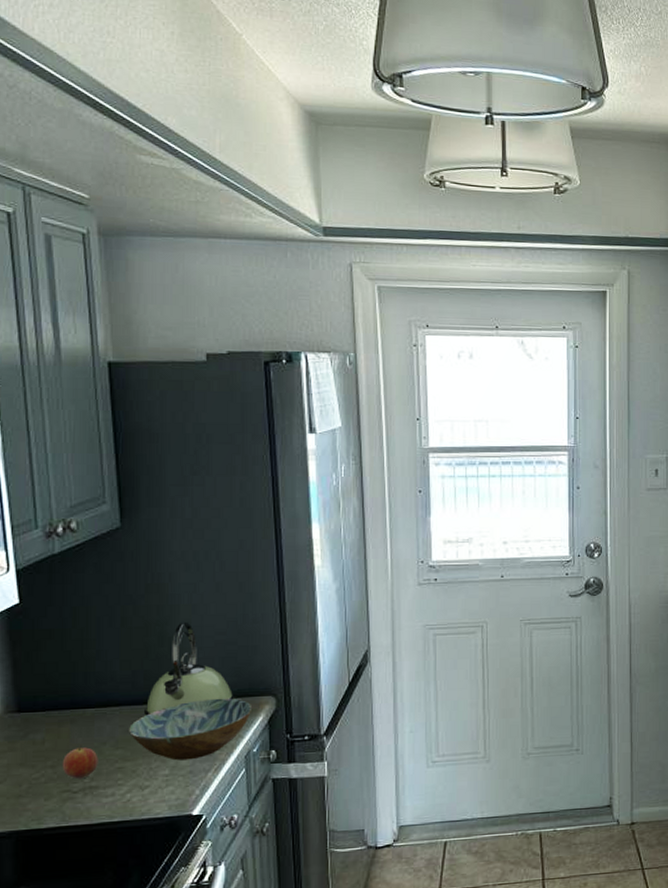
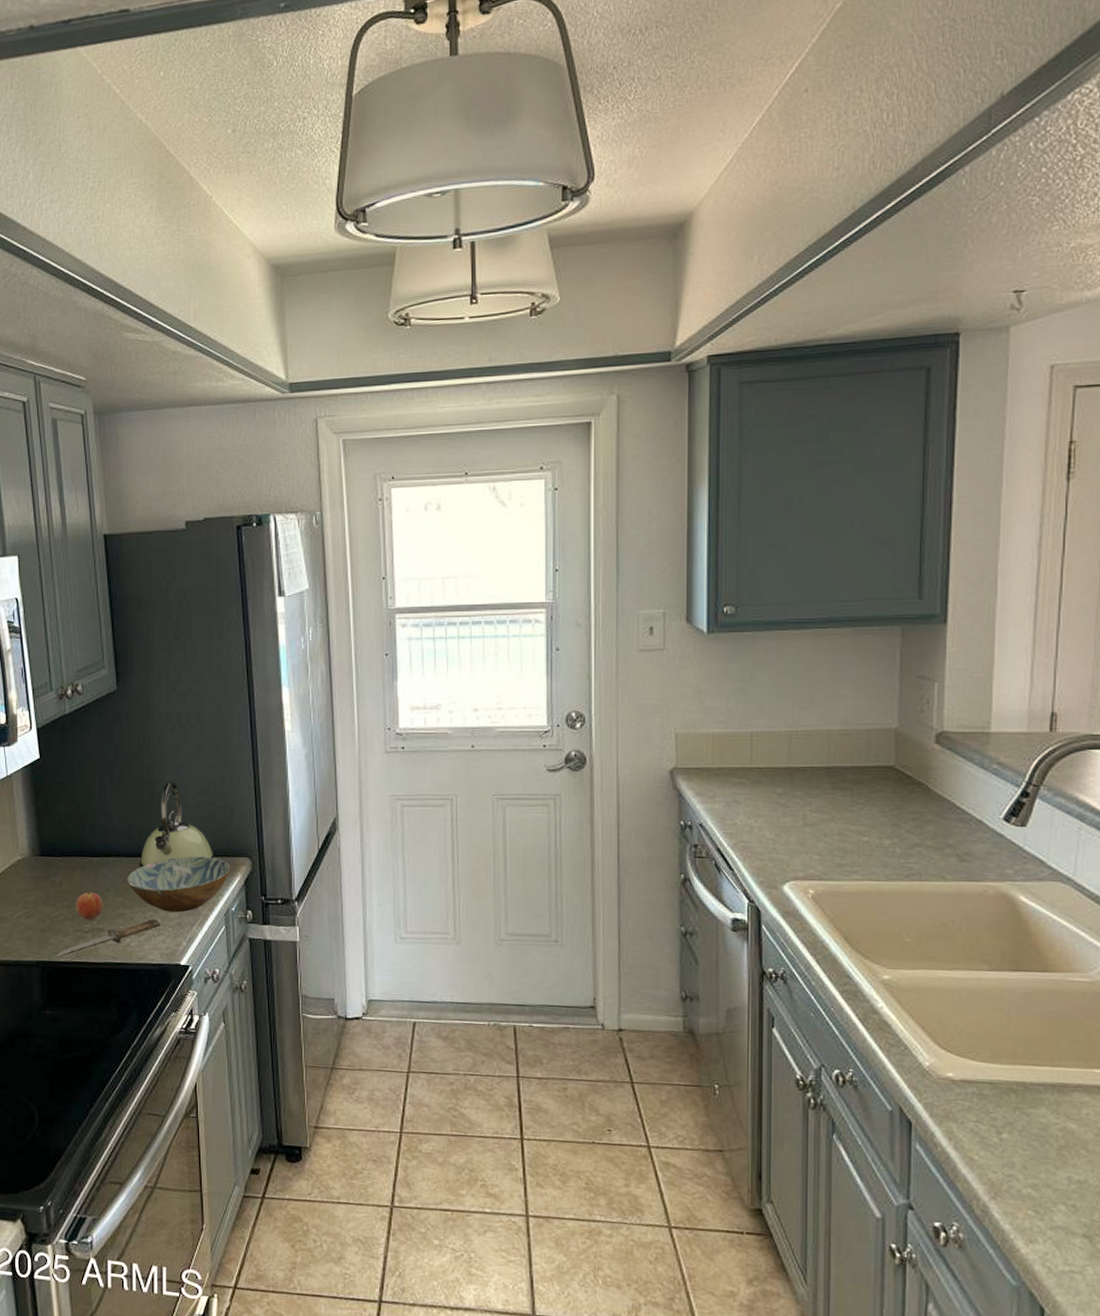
knife: none [36,769,169,825] -> present [57,919,160,958]

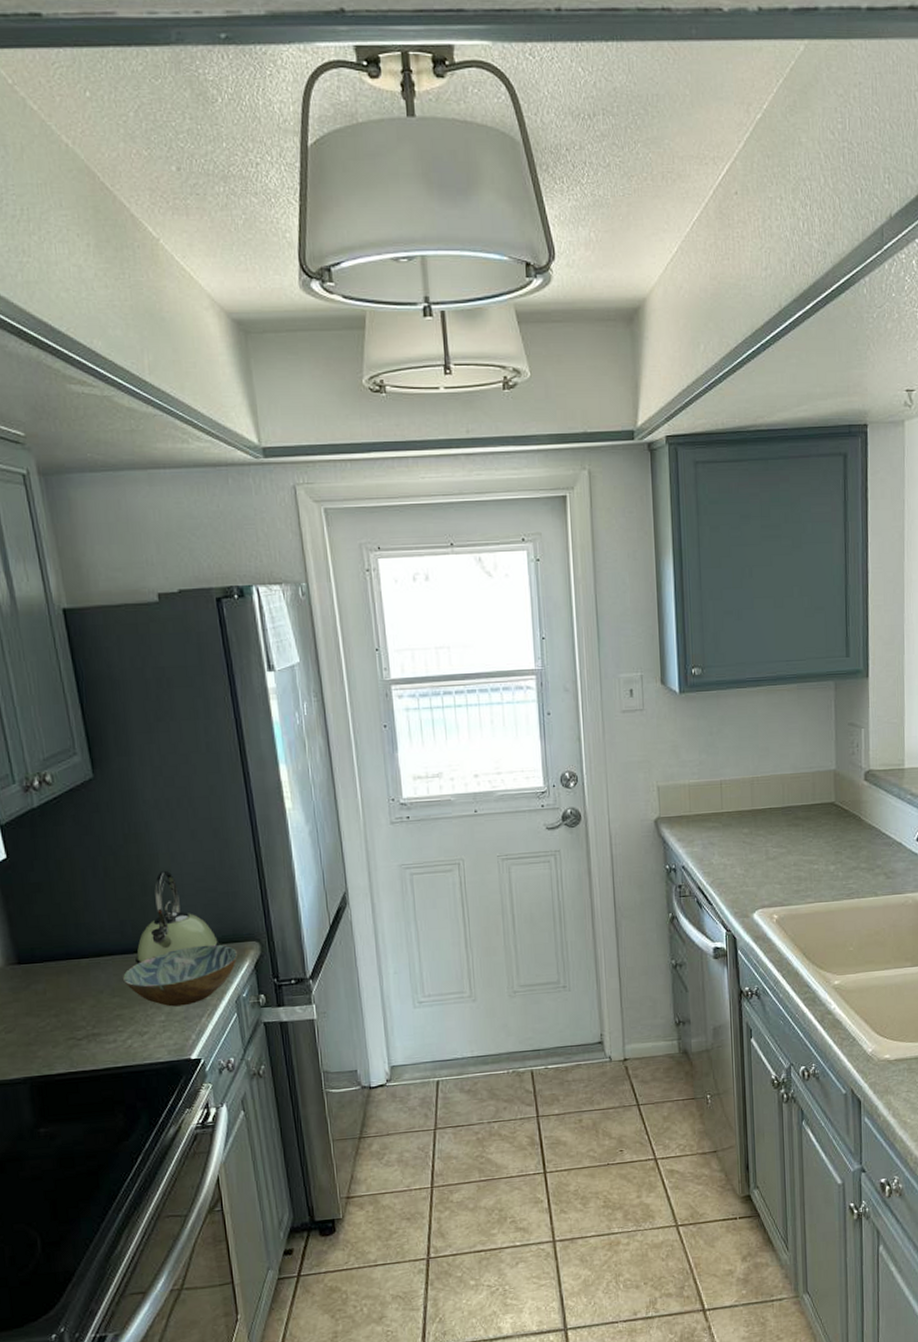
knife: present [57,919,160,958] -> none [47,1016,165,1071]
fruit: present [75,890,103,921] -> none [64,994,98,1027]

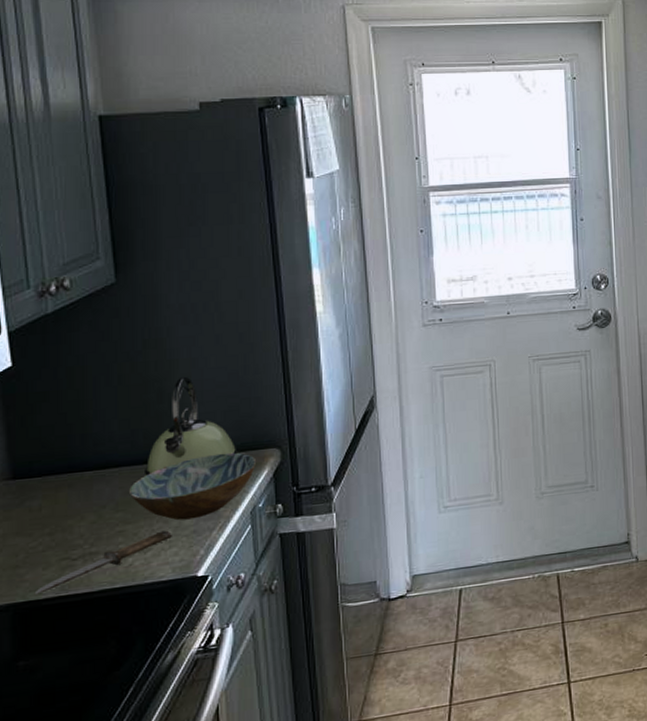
knife: none [47,1016,165,1071] -> present [34,530,172,596]

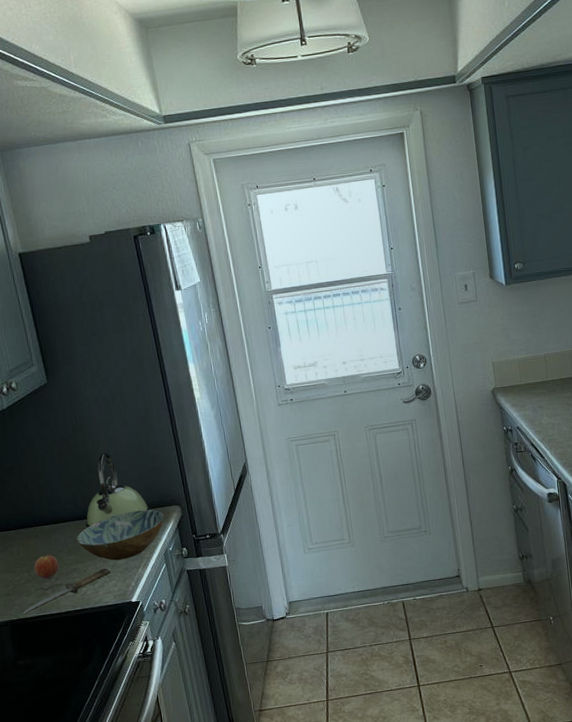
fruit: none [60,509,98,546] -> present [33,553,59,580]

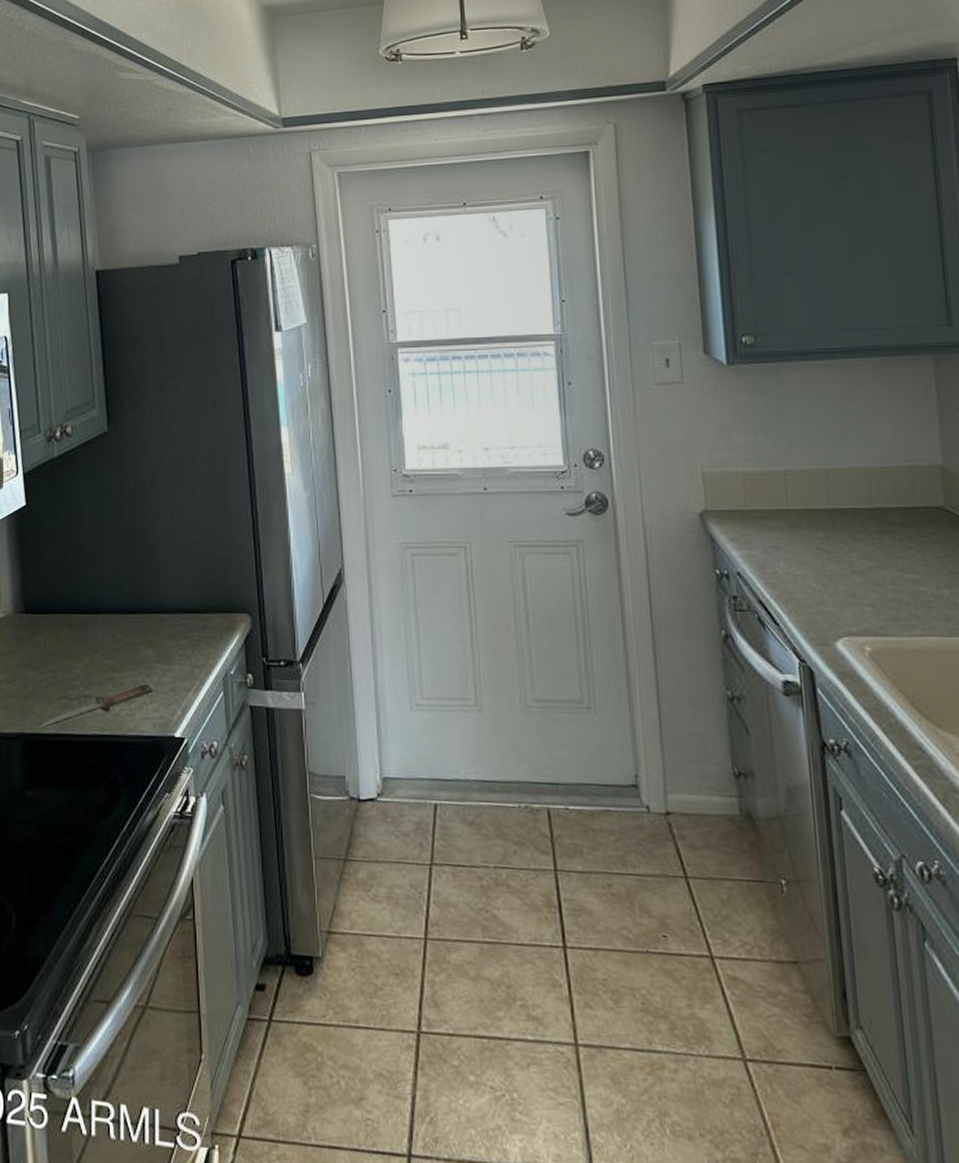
fruit: present [33,553,59,580] -> none [60,651,91,687]
bowl: present [77,509,165,561] -> none [117,612,229,677]
kettle: present [86,452,151,528] -> none [130,529,213,626]

